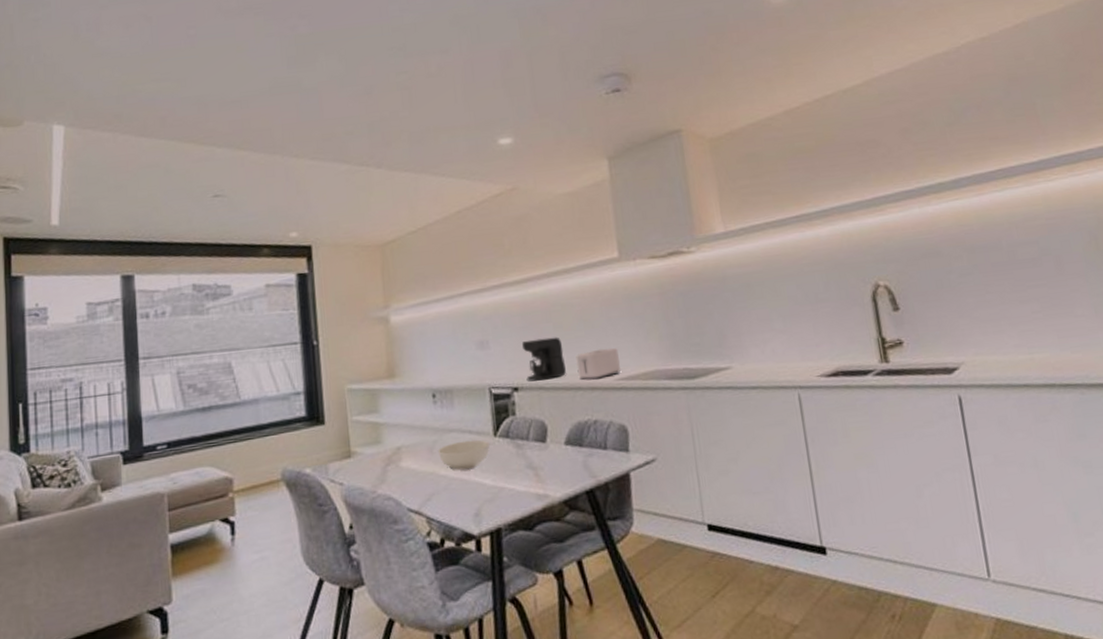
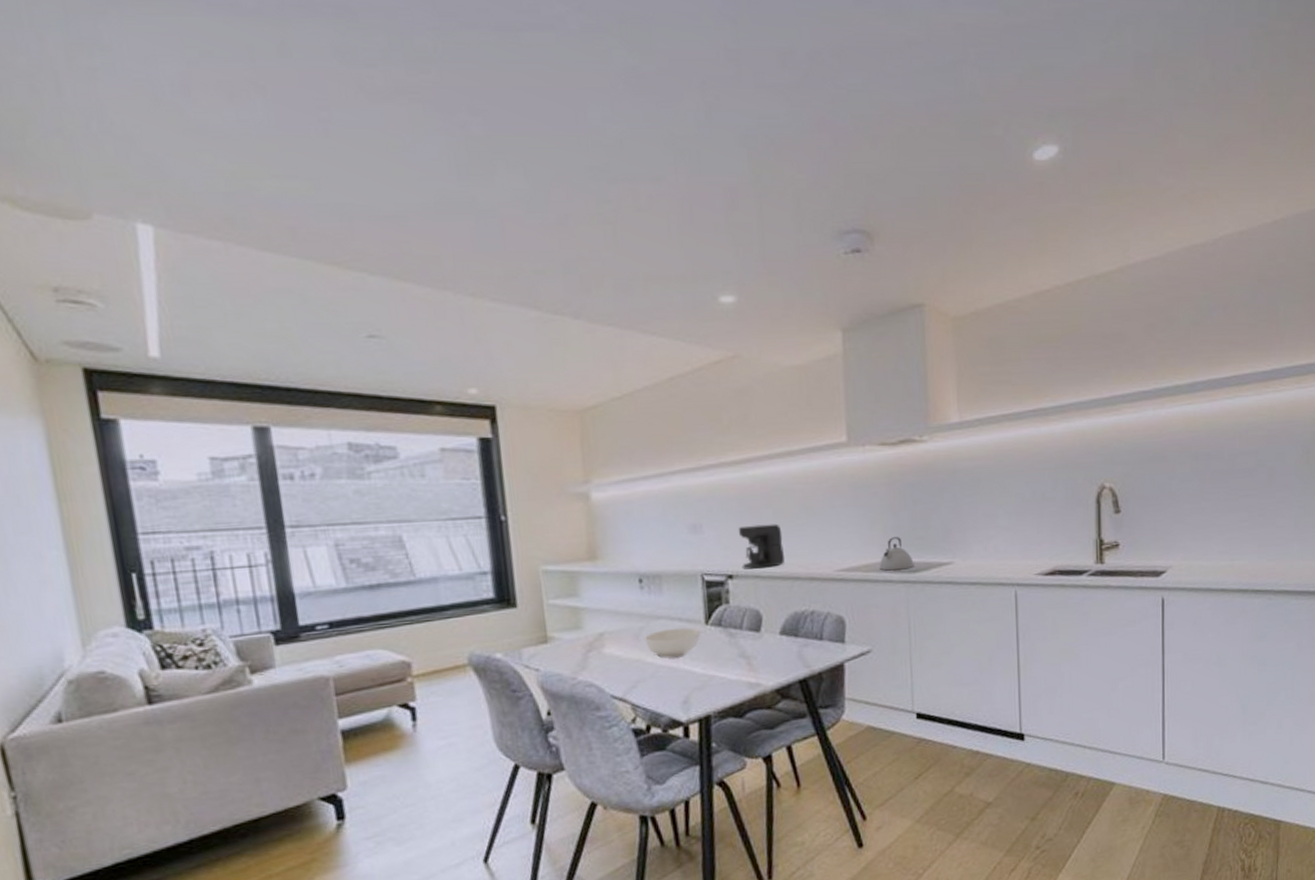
toaster: present [576,348,621,381] -> none [795,538,841,571]
kettle: none [657,344,692,378] -> present [879,537,914,571]

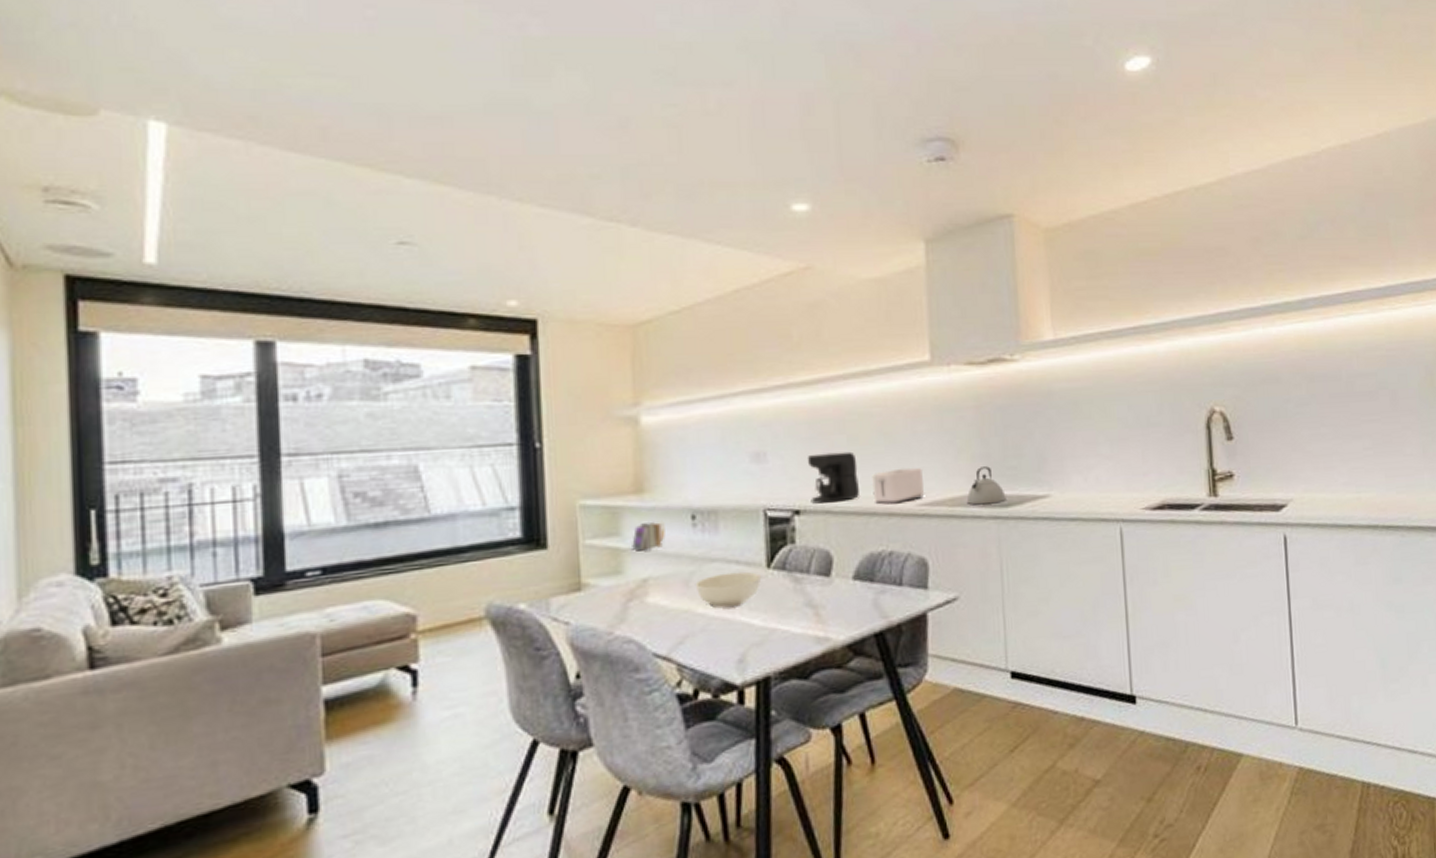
books: none [588,584,616,610] -> present [632,521,664,551]
toaster: none [795,538,841,571] -> present [872,467,924,505]

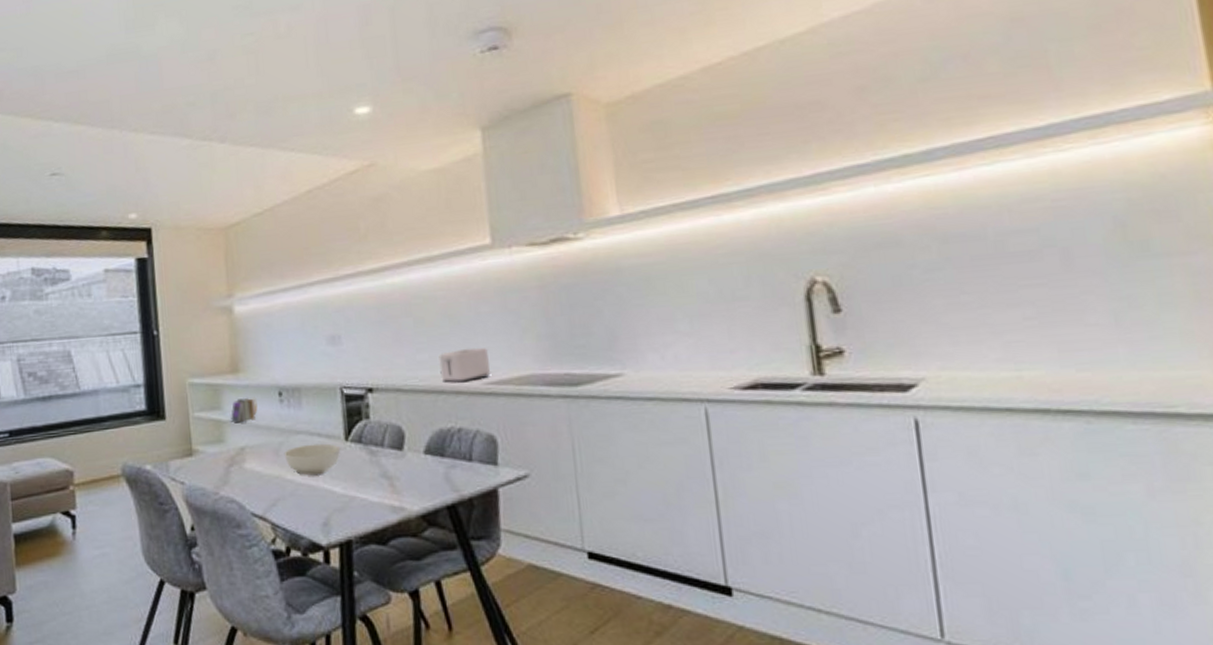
coffee maker: present [807,451,859,504] -> none [377,333,427,382]
kettle: present [966,466,1006,505] -> none [533,345,575,384]

